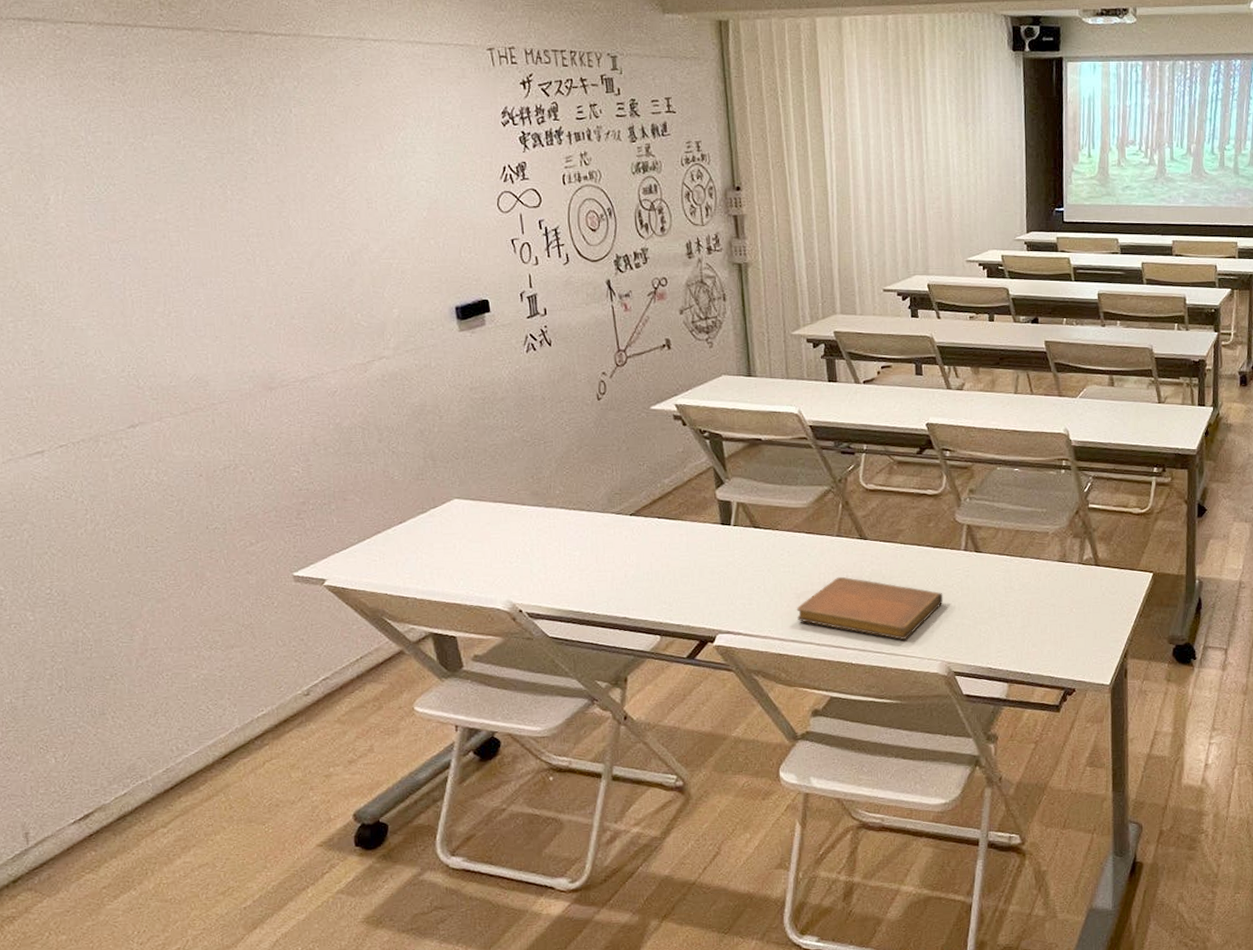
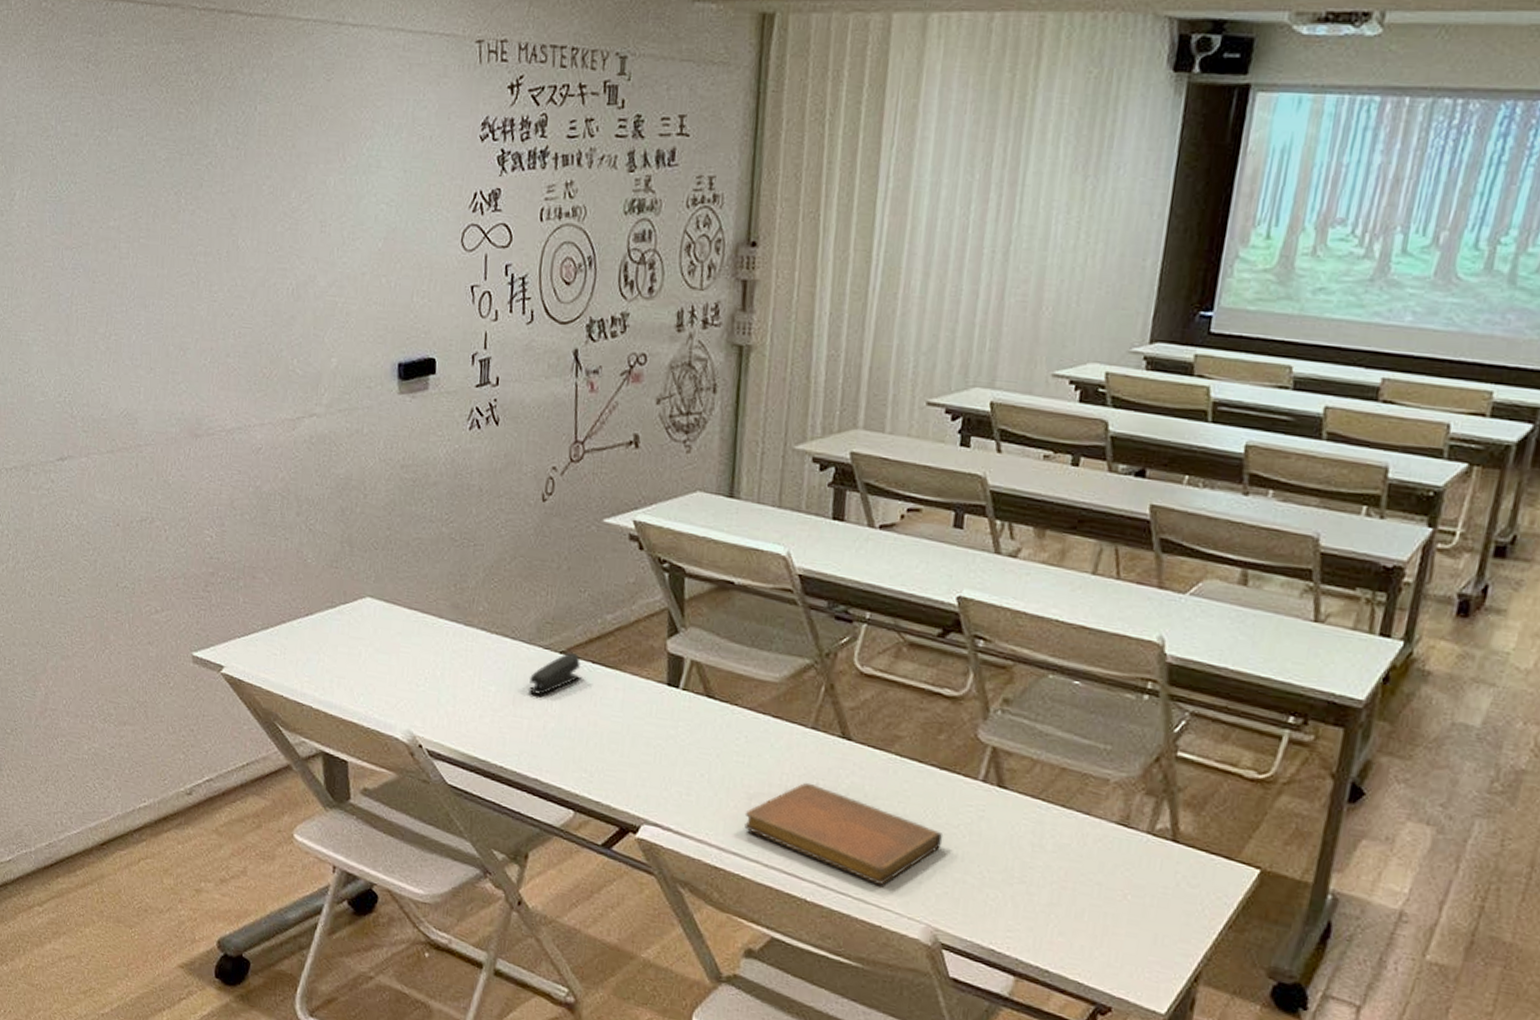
stapler: none [607,514,651,551] -> present [528,652,582,695]

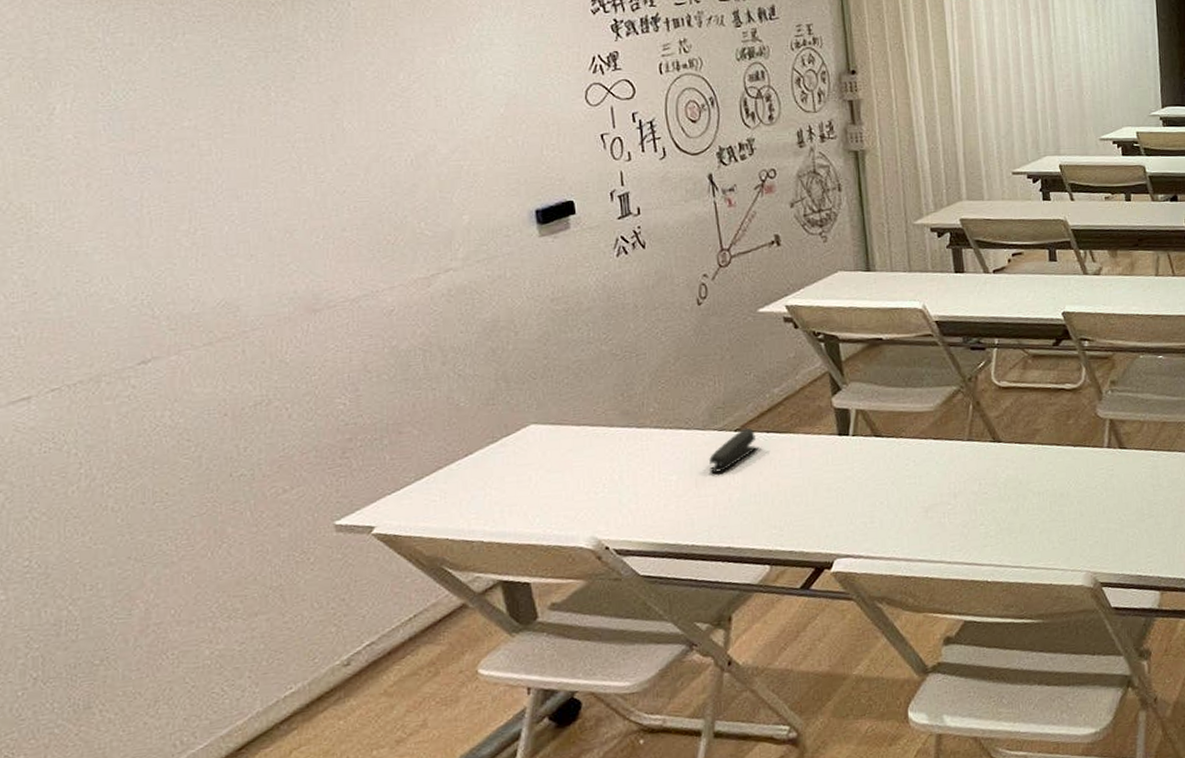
notebook: present [744,782,944,885] -> none [924,485,1087,551]

